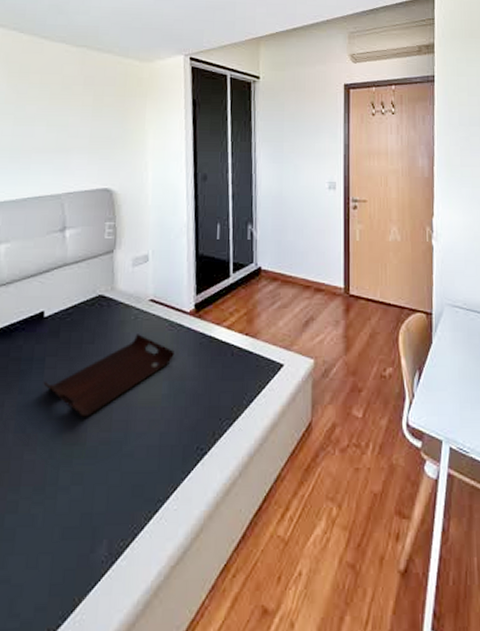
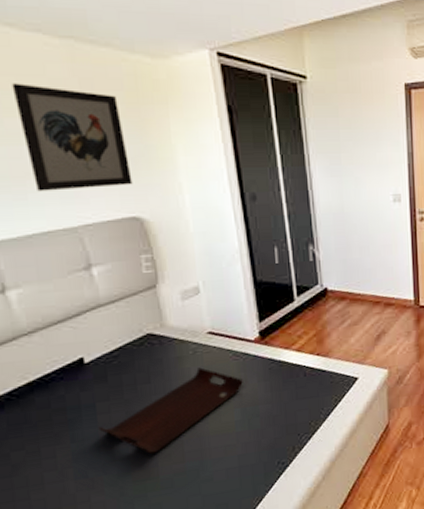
wall art: none [36,79,110,163] -> present [11,83,133,192]

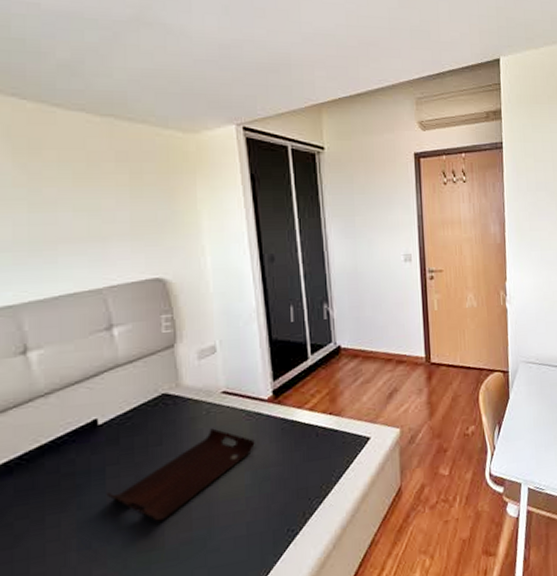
wall art: present [11,83,133,192] -> none [53,156,158,255]

